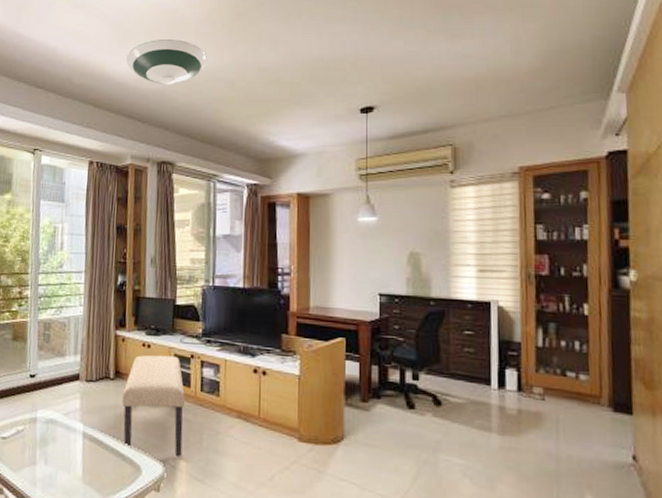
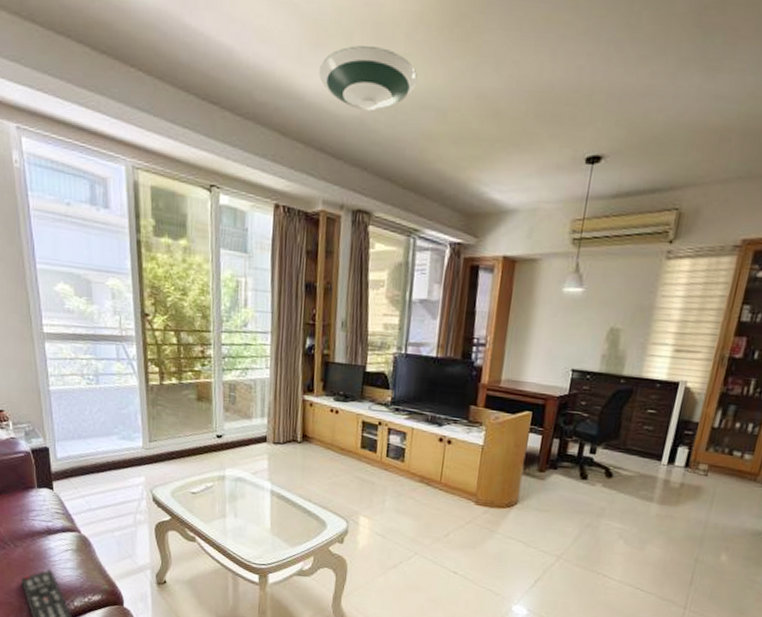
bench: present [122,354,186,457] -> none [309,420,371,515]

